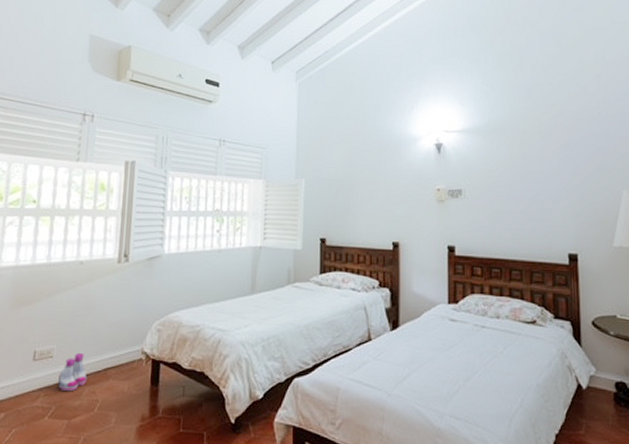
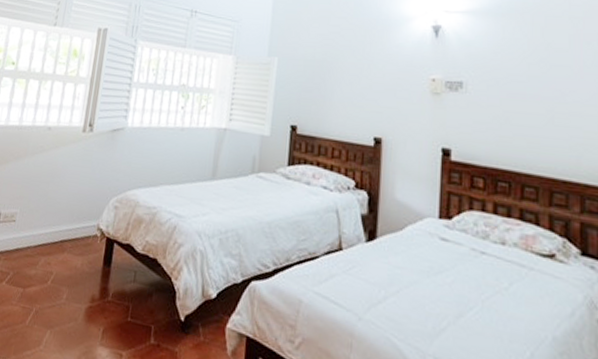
boots: present [58,352,88,391] -> none [17,220,45,259]

